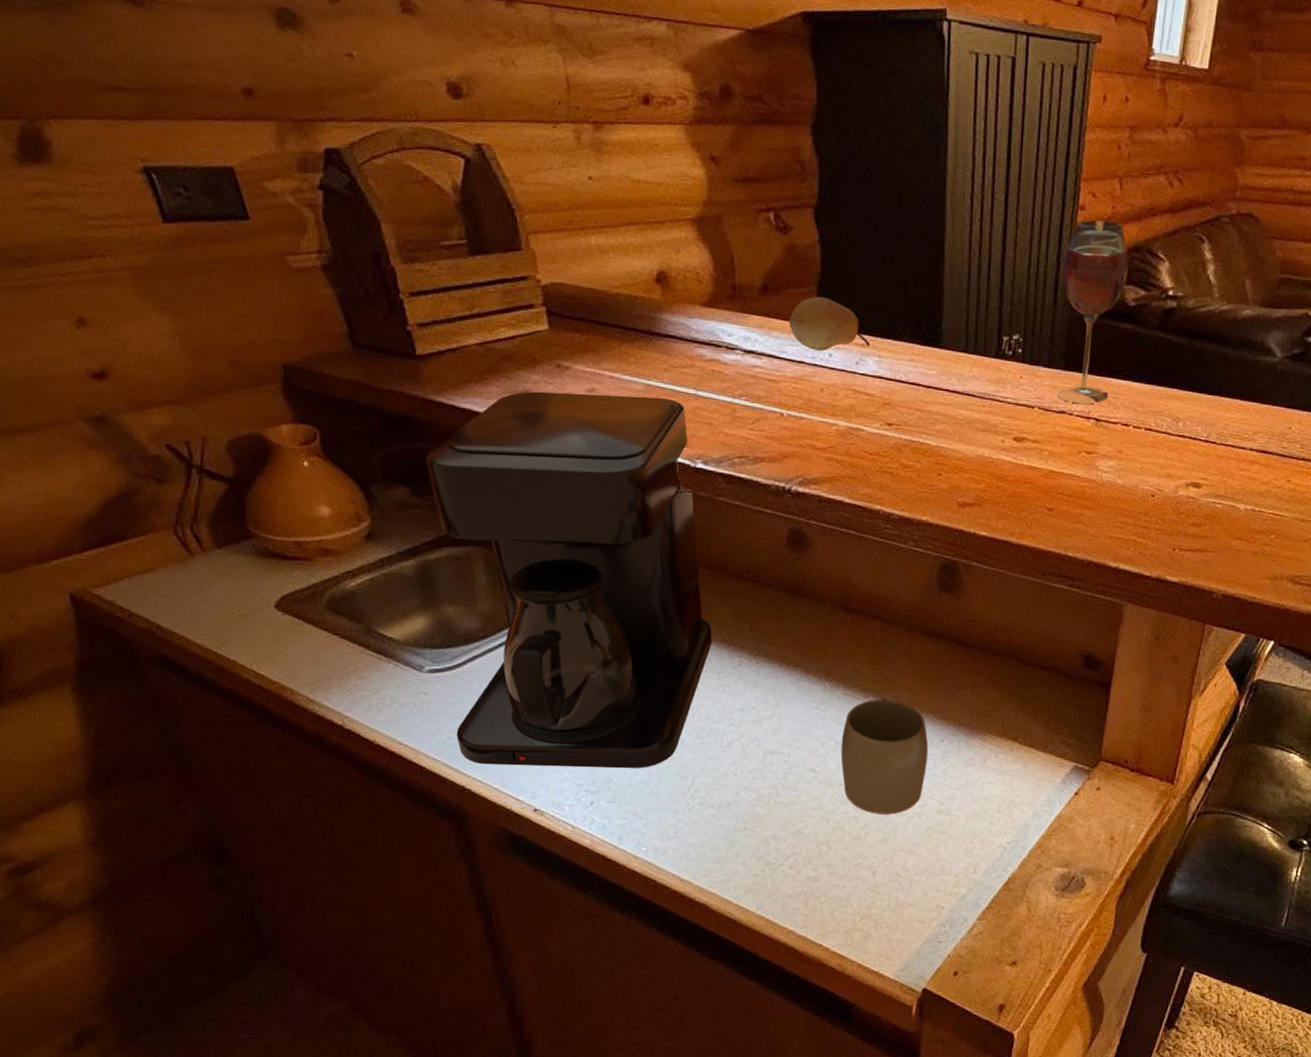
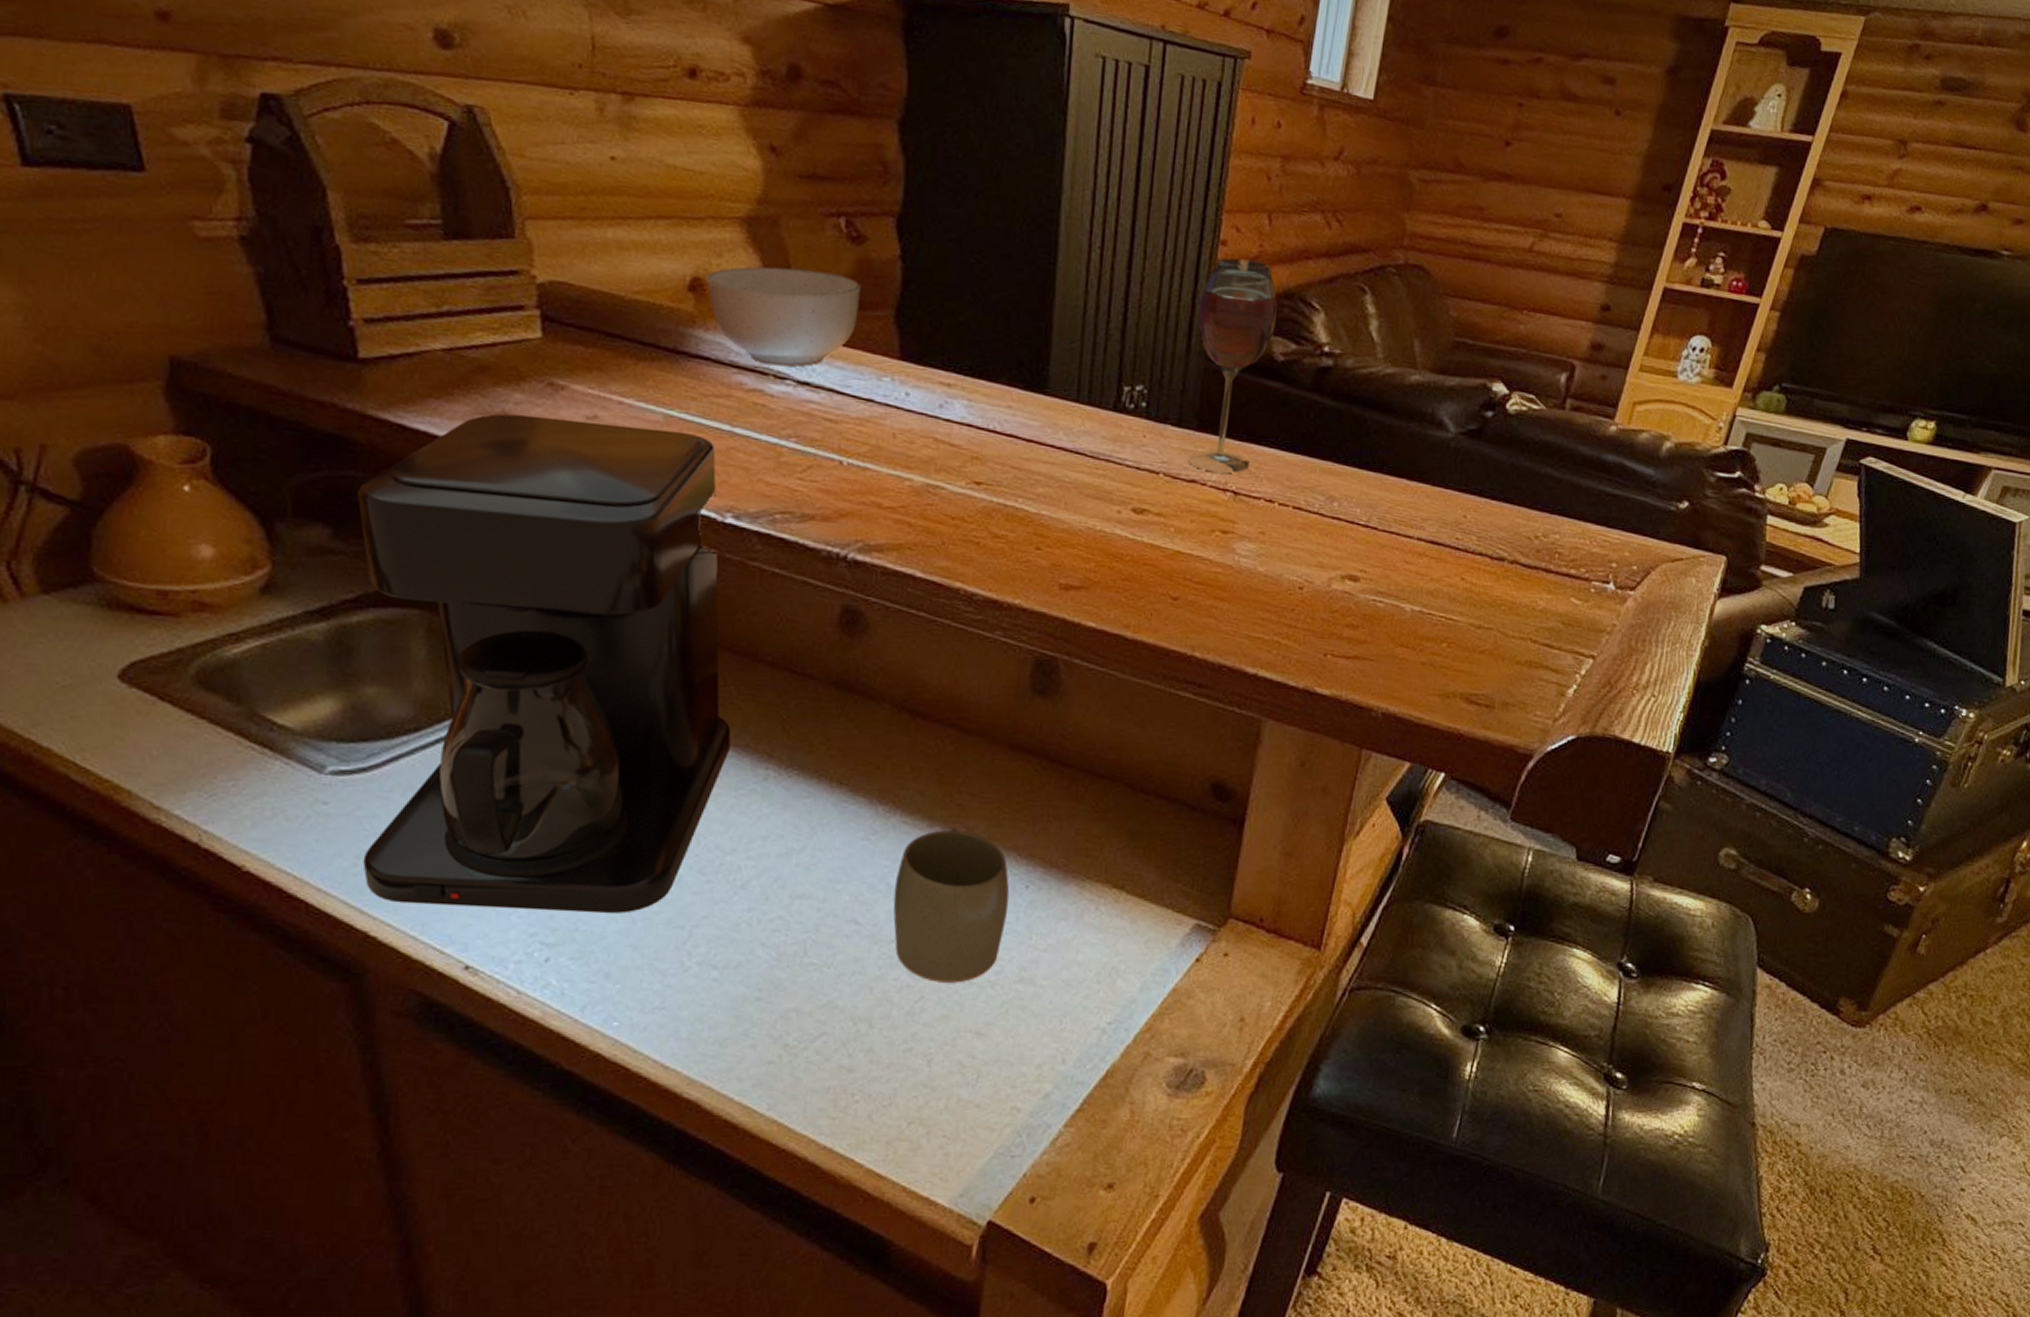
bowl: none [668,257,790,339] -> present [705,266,862,367]
fruit: present [789,296,870,351] -> none [857,321,958,388]

